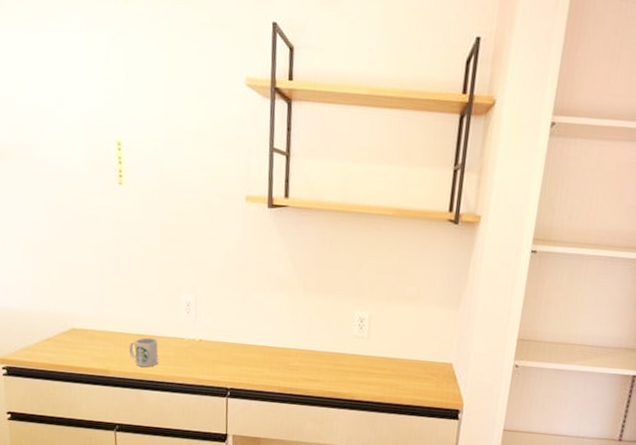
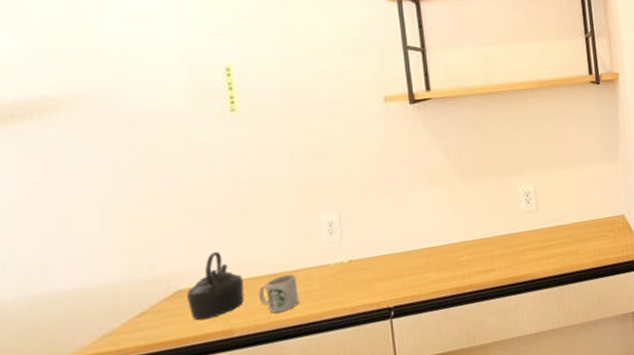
kettle: none [79,304,119,357] -> present [187,251,244,321]

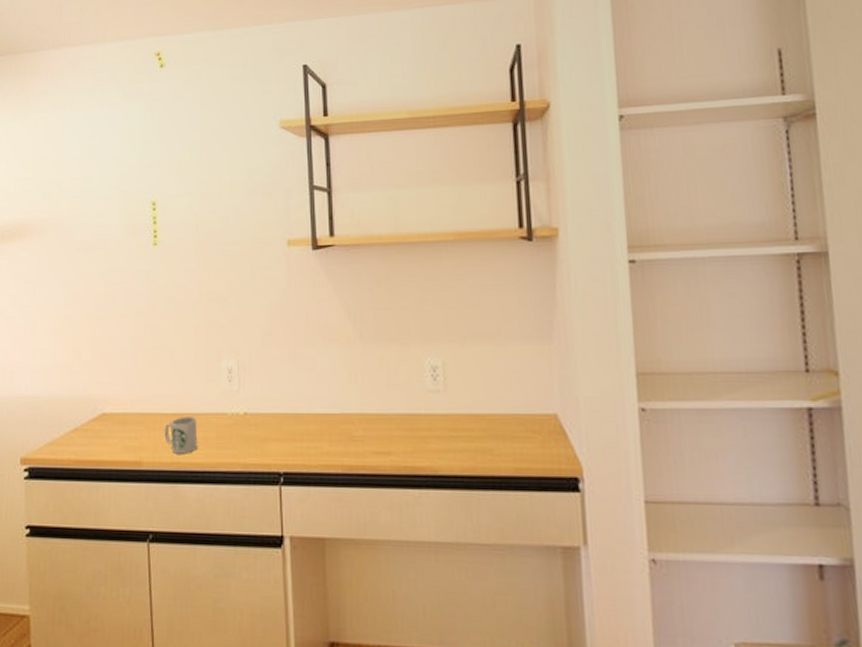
kettle: present [187,251,244,321] -> none [109,381,153,447]

